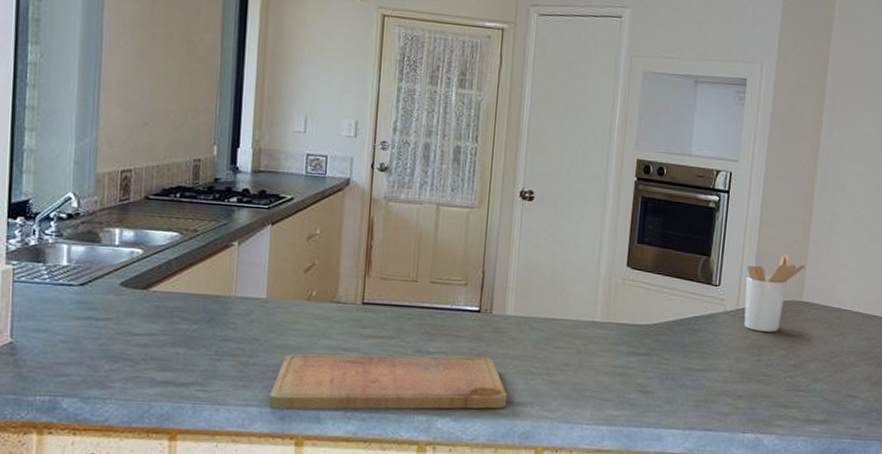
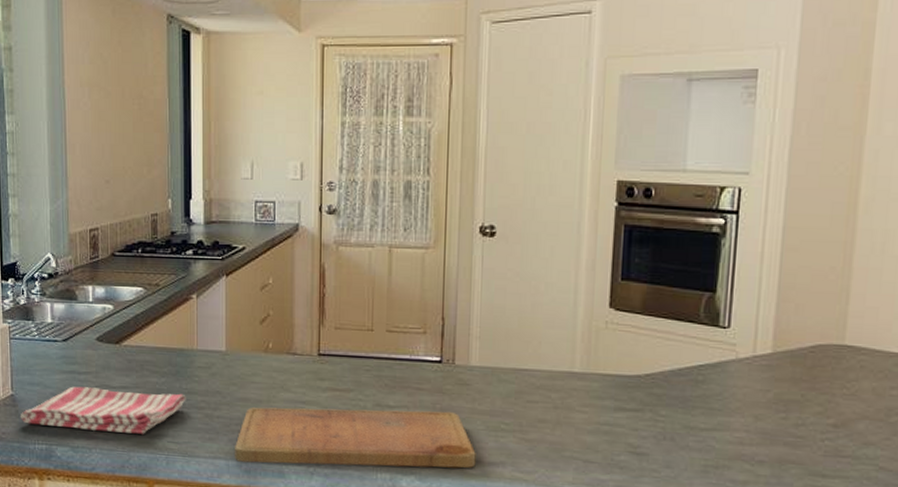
dish towel: none [19,333,220,383] -> present [20,386,186,434]
utensil holder: present [744,254,806,332] -> none [763,287,848,384]

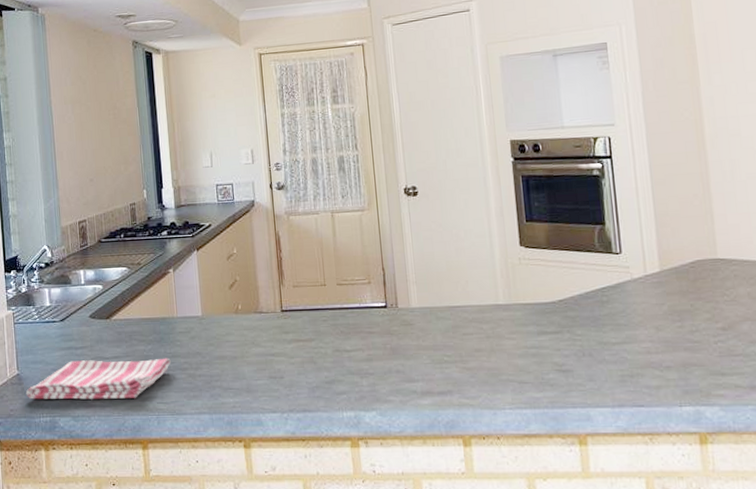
cutting board: present [235,407,476,469] -> none [216,350,427,415]

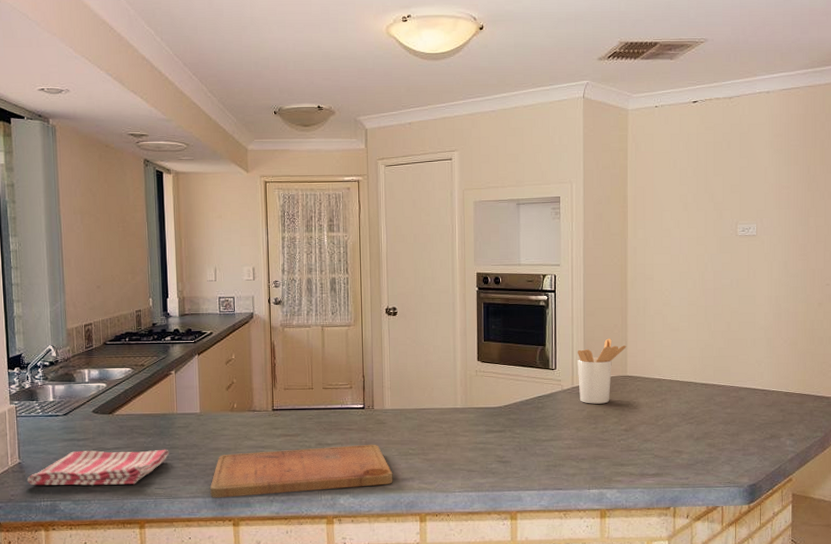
cutting board: none [216,350,427,415] -> present [210,444,393,498]
utensil holder: none [647,212,713,296] -> present [577,338,627,404]

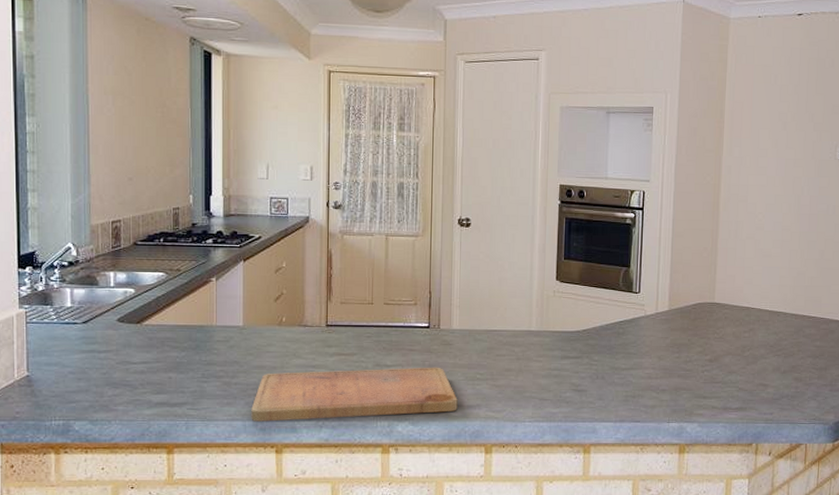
dish towel: present [27,449,169,486] -> none [35,364,205,404]
utensil holder: present [577,338,627,404] -> none [662,262,716,332]

